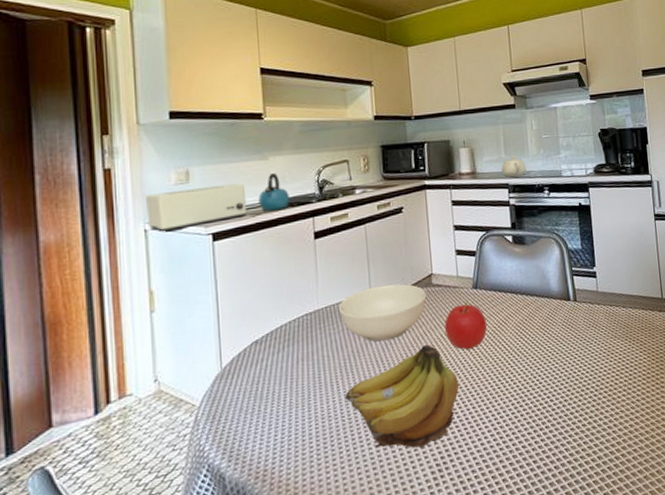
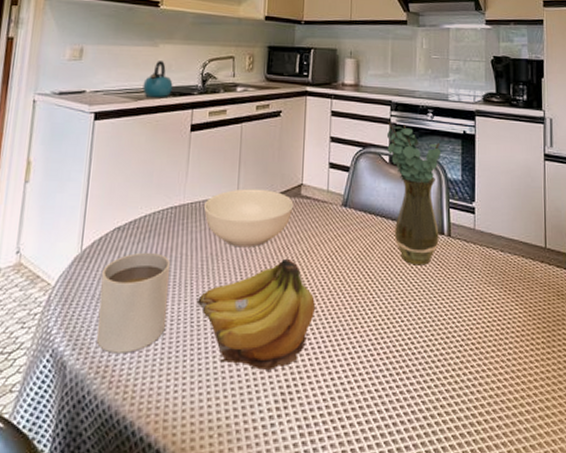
toaster: present [146,183,247,232] -> none [37,65,133,105]
mug: none [246,359,318,458] -> present [96,252,170,353]
fruit: present [444,301,488,350] -> none [307,219,353,272]
teapot: present [501,156,527,177] -> none [386,73,413,94]
vase: none [507,203,567,332] -> present [386,122,442,266]

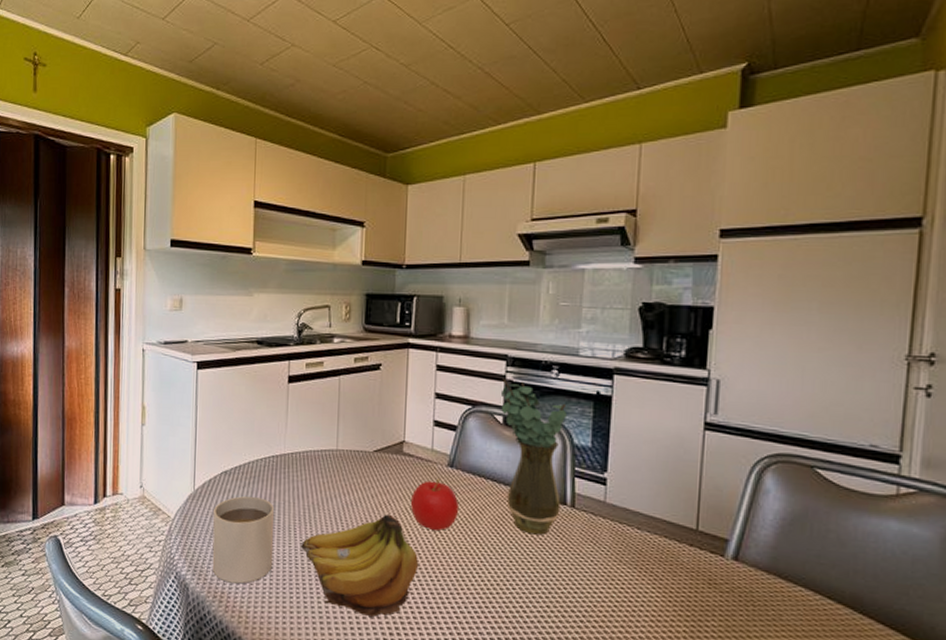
kettle: present [142,61,173,98] -> none [240,311,269,349]
bowl: present [203,189,294,248] -> none [303,442,395,501]
fruit: none [307,219,353,272] -> present [410,478,460,531]

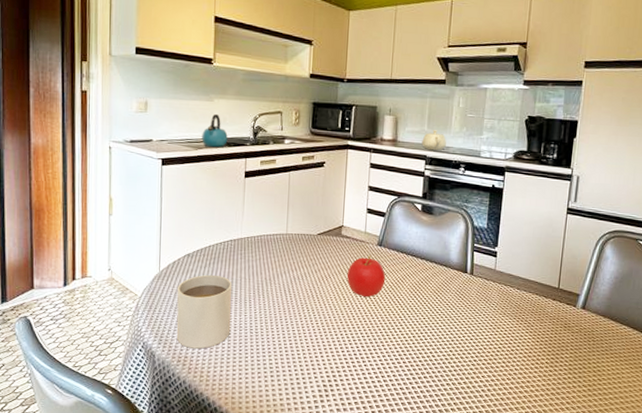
kettle: none [240,311,269,349] -> present [202,114,228,148]
fruit: present [300,514,419,617] -> none [254,285,353,368]
vase: present [500,378,568,535] -> none [420,174,471,297]
teapot: none [501,323,534,348] -> present [422,130,447,150]

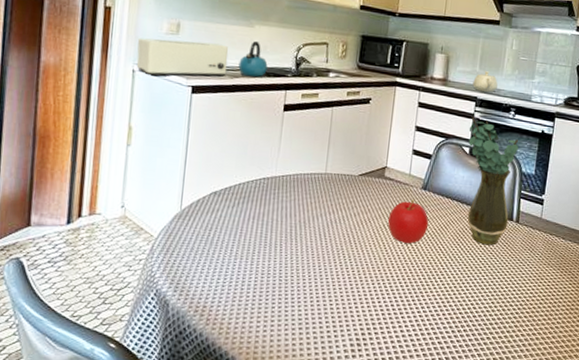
toaster: none [112,117,192,152] -> present [136,37,229,77]
mug: present [176,274,232,349] -> none [195,215,262,298]
vase: none [420,174,471,297] -> present [467,116,519,246]

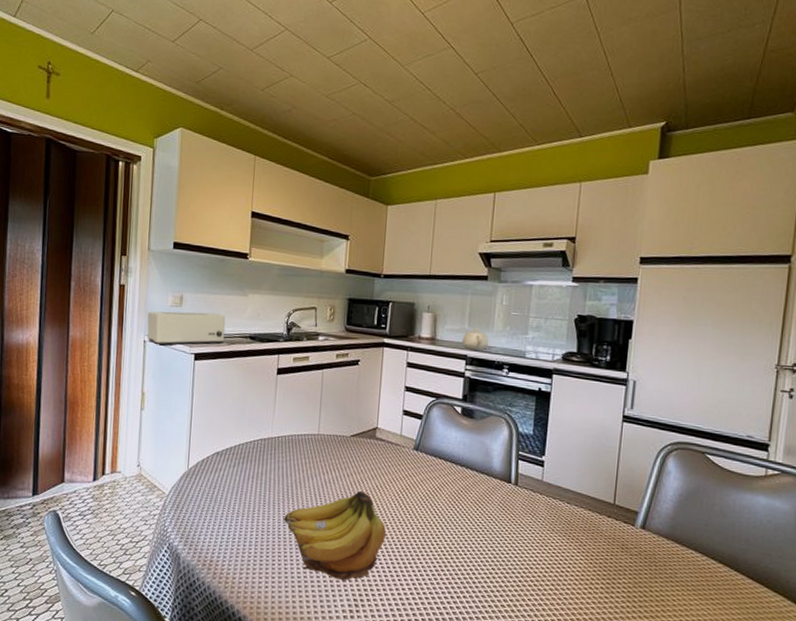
kettle: present [238,41,268,78] -> none [235,309,261,344]
fruit: none [285,230,392,320] -> present [283,490,387,580]
fruit: present [387,199,429,244] -> none [380,460,423,506]
vase: present [467,116,519,246] -> none [460,375,515,509]

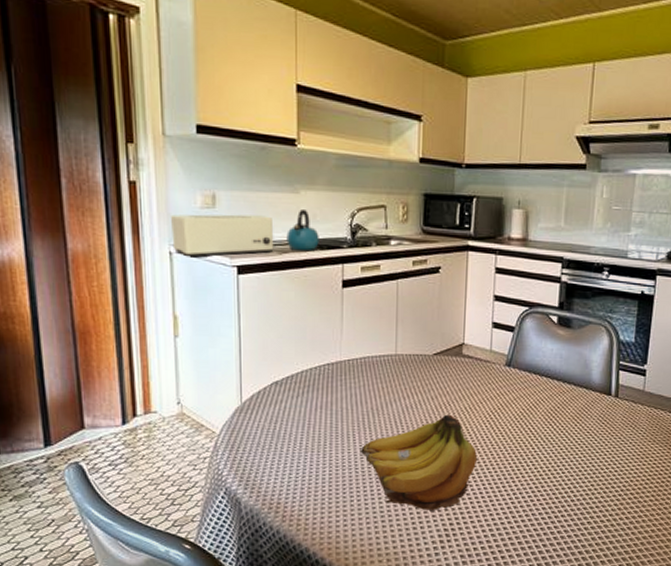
kettle: none [235,309,261,344] -> present [286,210,319,252]
teapot: present [462,328,489,350] -> none [557,226,588,250]

